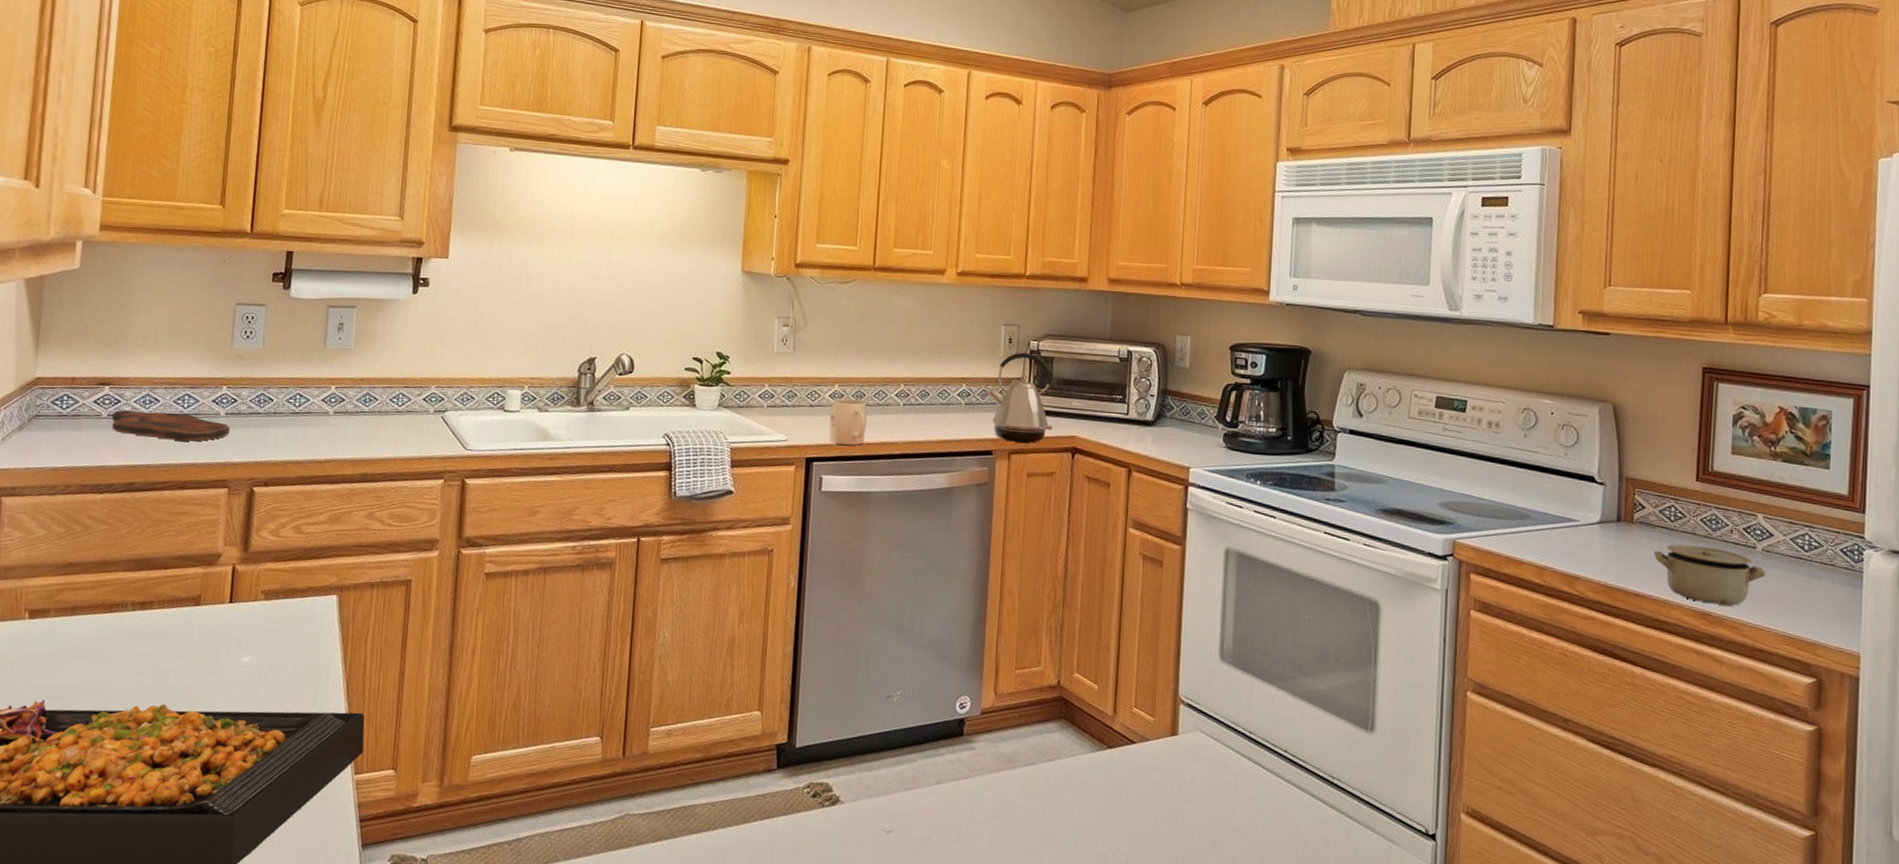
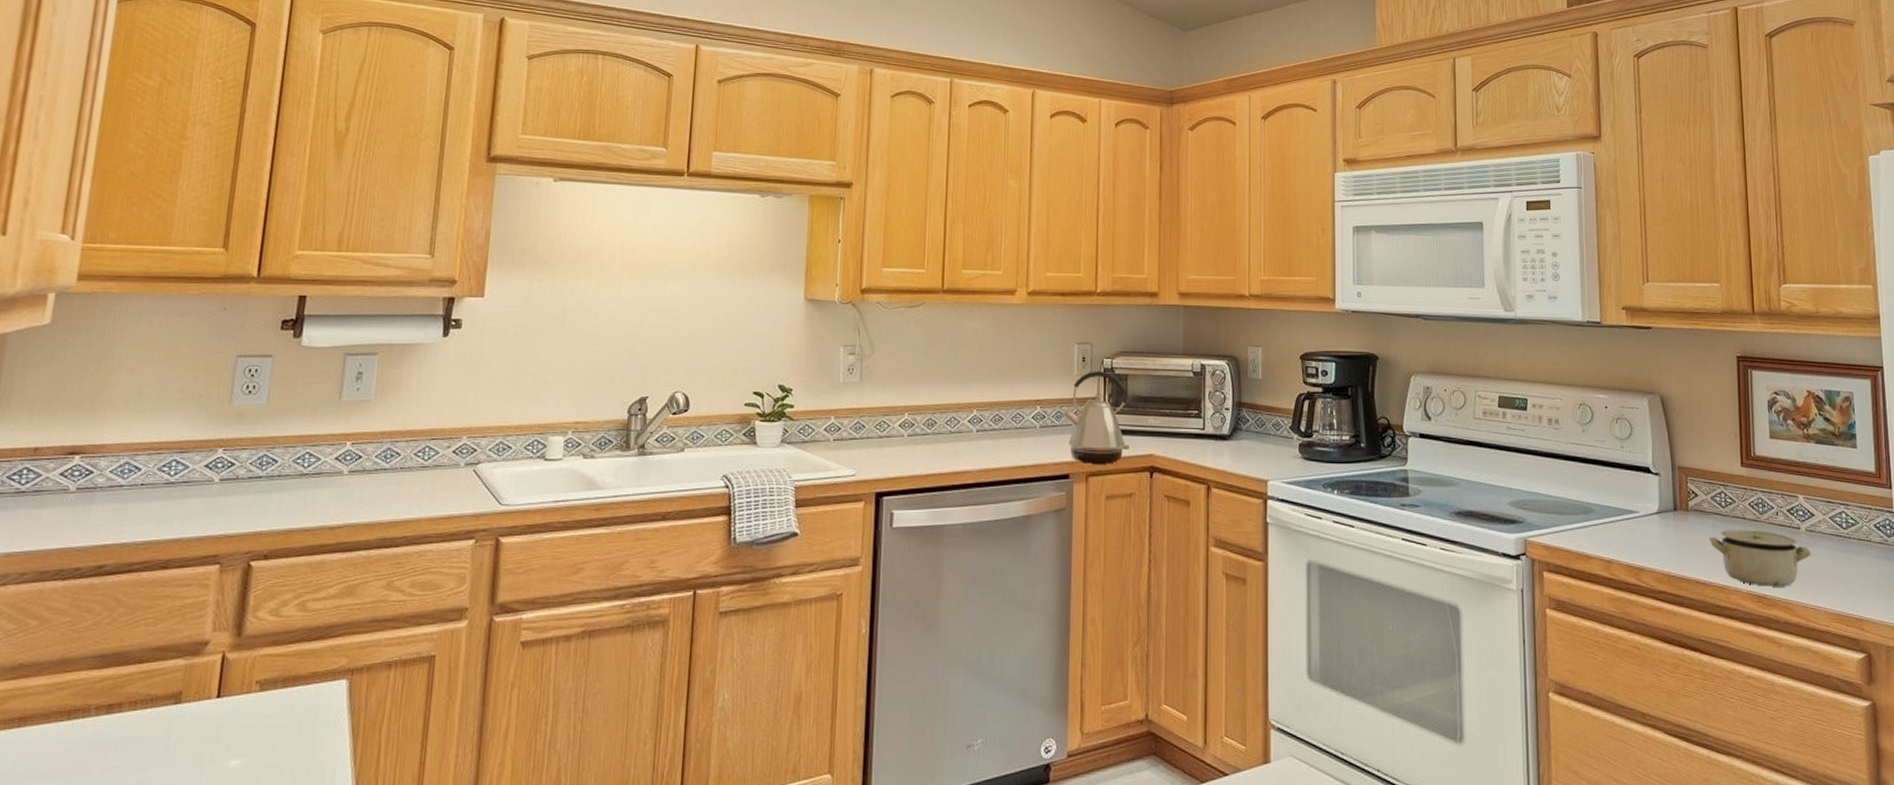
cutting board: present [111,410,230,442] -> none [81,481,225,514]
mug: present [829,398,867,445] -> none [899,427,939,476]

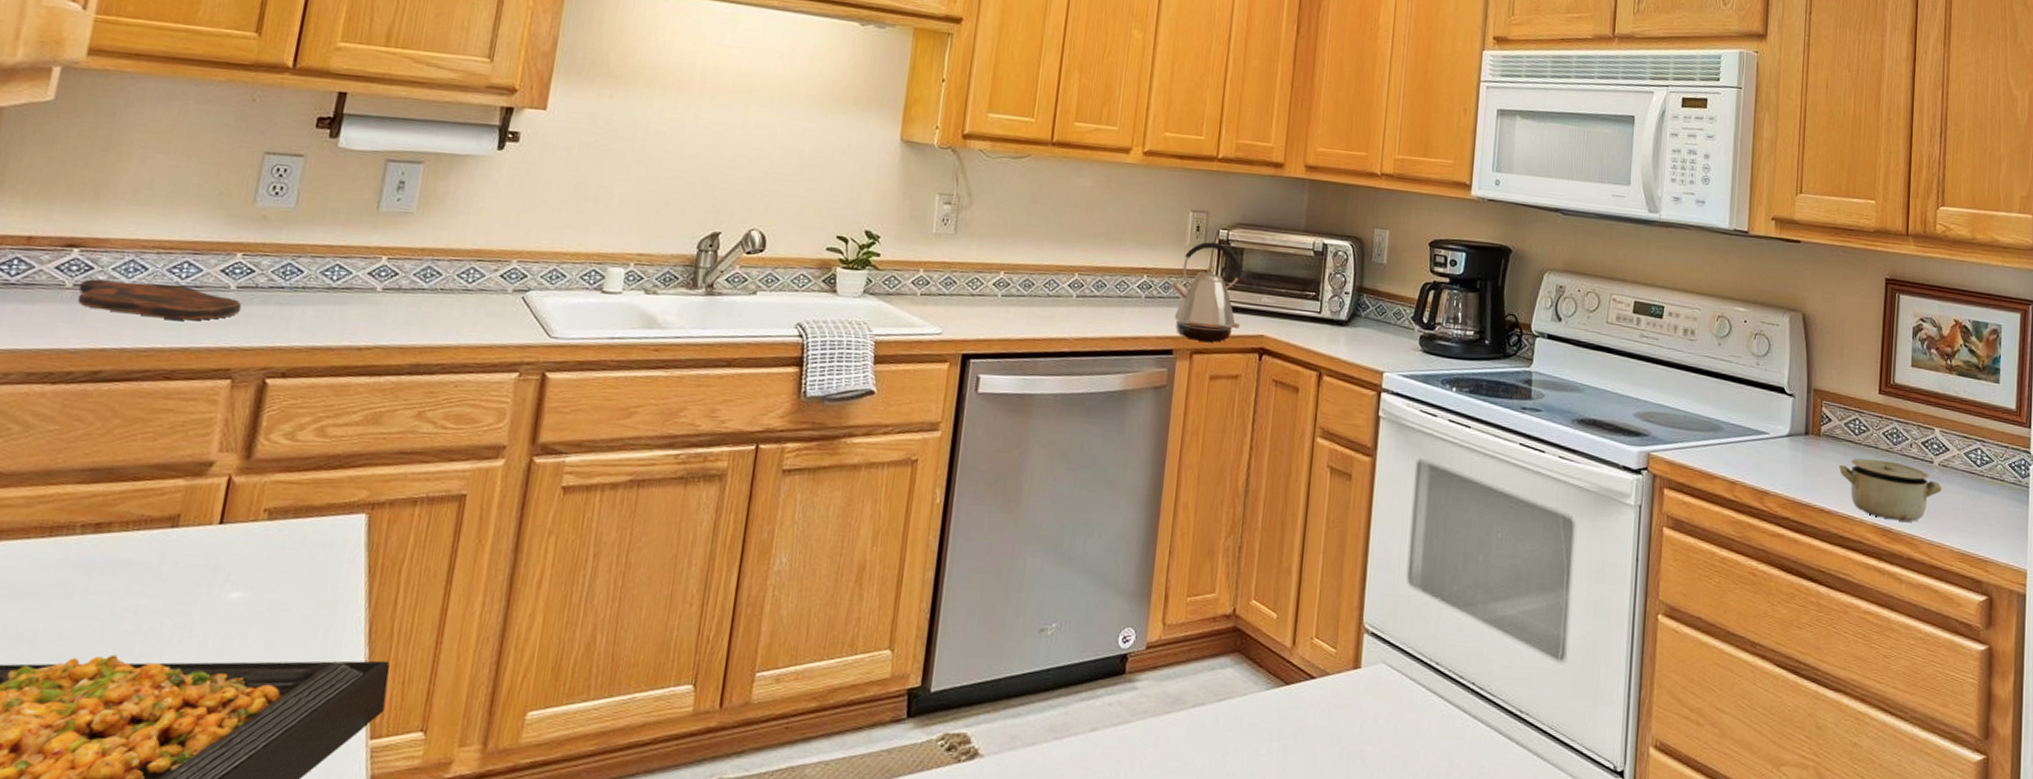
cutting board: none [81,481,225,514] -> present [77,279,242,321]

